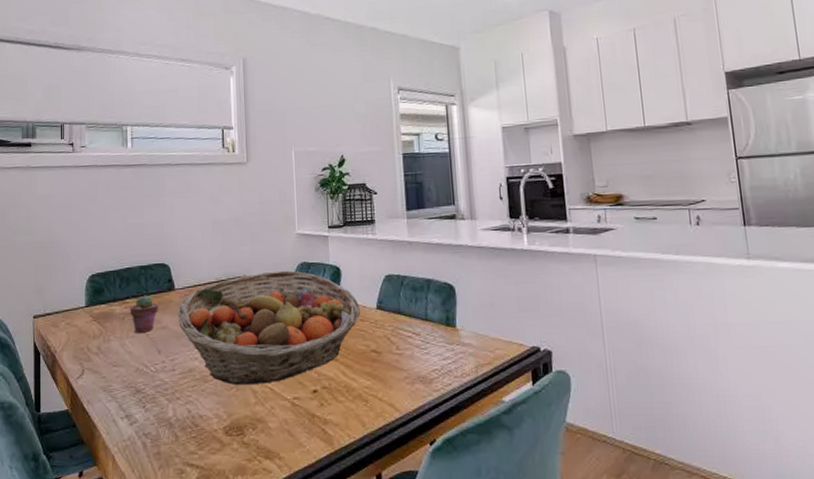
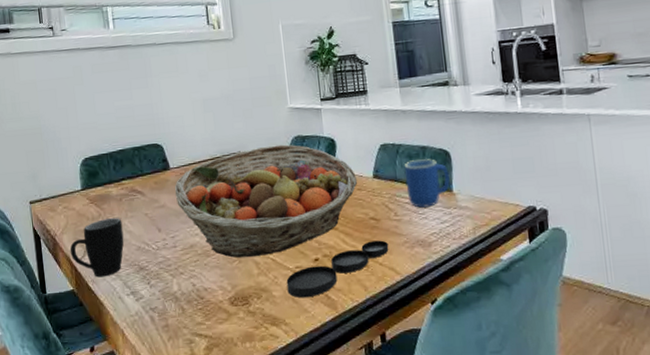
mug: none [68,337,123,398] -> present [69,218,124,278]
potted succulent: present [129,295,159,333] -> none [126,175,156,213]
plate: none [283,374,389,431] -> present [286,240,389,298]
mug: none [408,292,454,343] -> present [404,159,450,208]

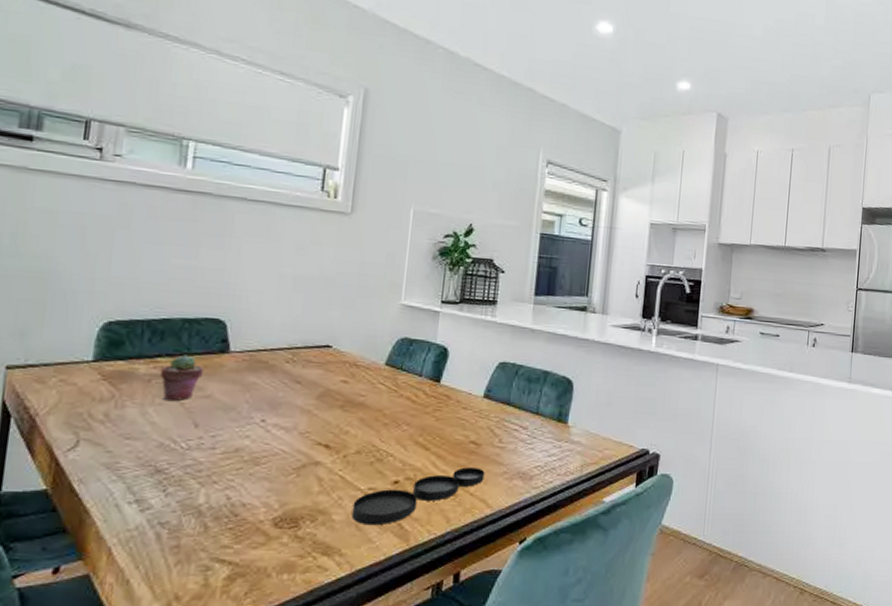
mug: present [69,218,124,278] -> none [53,402,145,477]
potted succulent: none [126,175,156,213] -> present [159,354,204,401]
fruit basket: present [175,144,358,258] -> none [228,343,465,471]
mug: present [404,159,450,208] -> none [518,384,569,437]

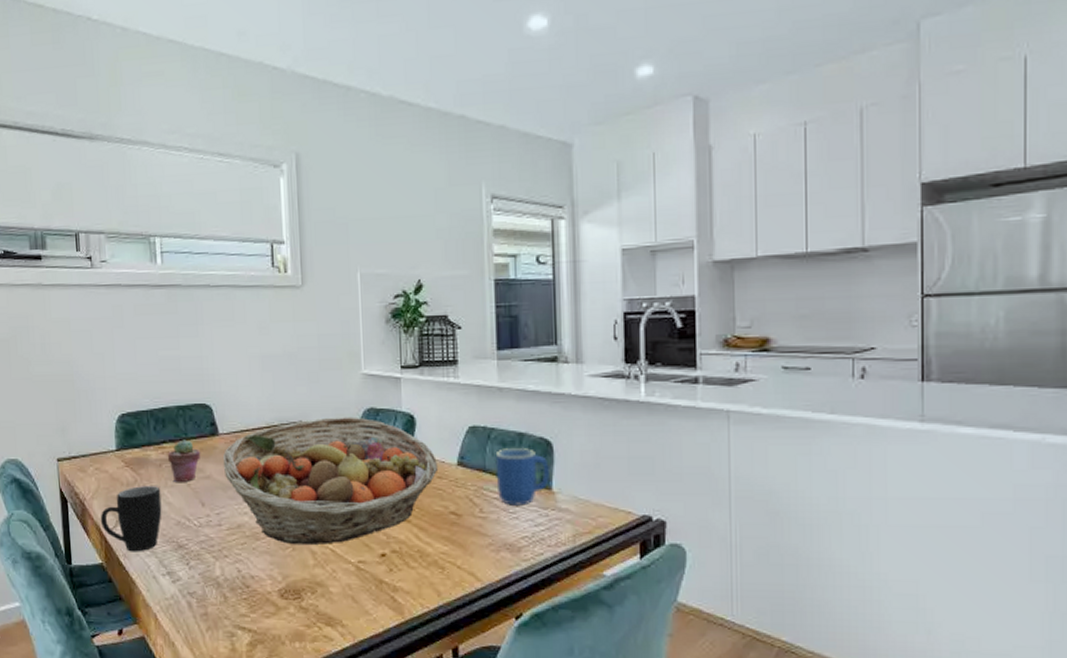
mug: none [53,402,145,477] -> present [100,486,162,552]
fruit basket: none [228,343,465,471] -> present [223,417,439,544]
plate: present [351,467,485,526] -> none [346,539,470,598]
mug: none [518,384,569,437] -> present [495,448,551,506]

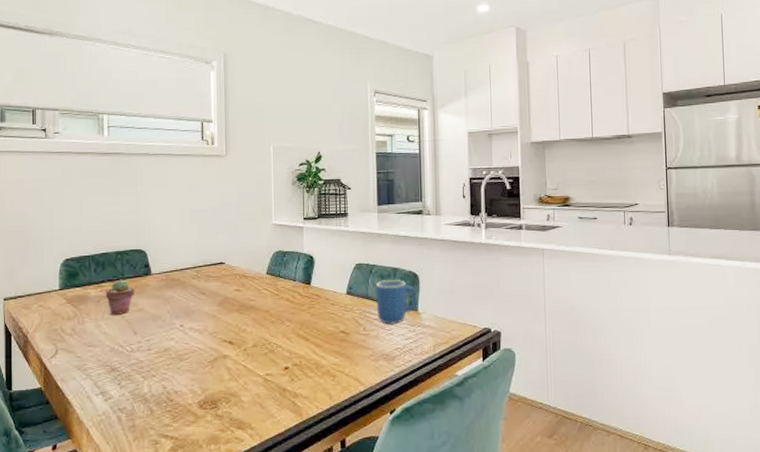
mug: present [100,486,162,552] -> none [41,319,98,376]
fruit basket: present [223,417,439,544] -> none [154,258,332,363]

